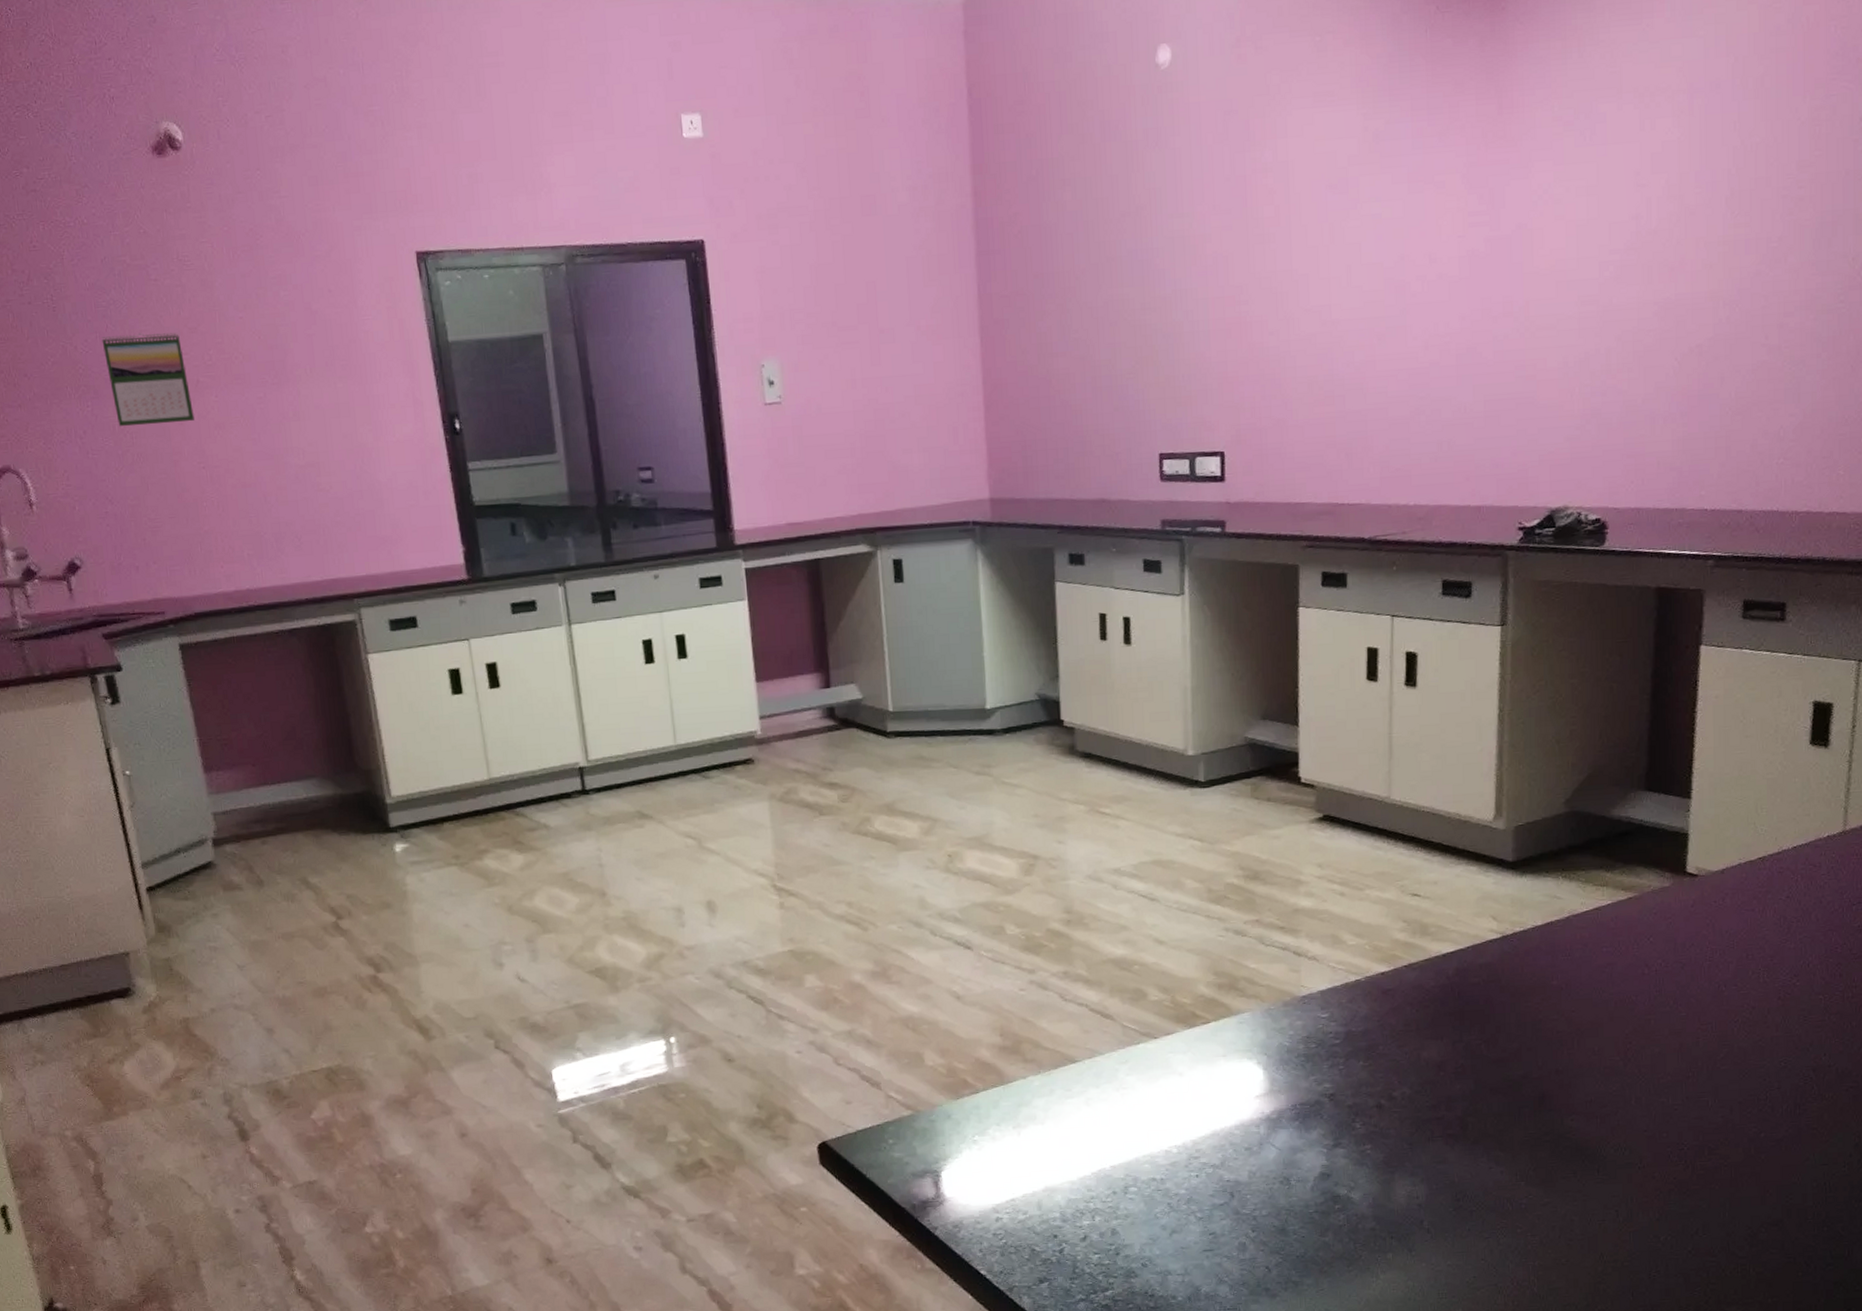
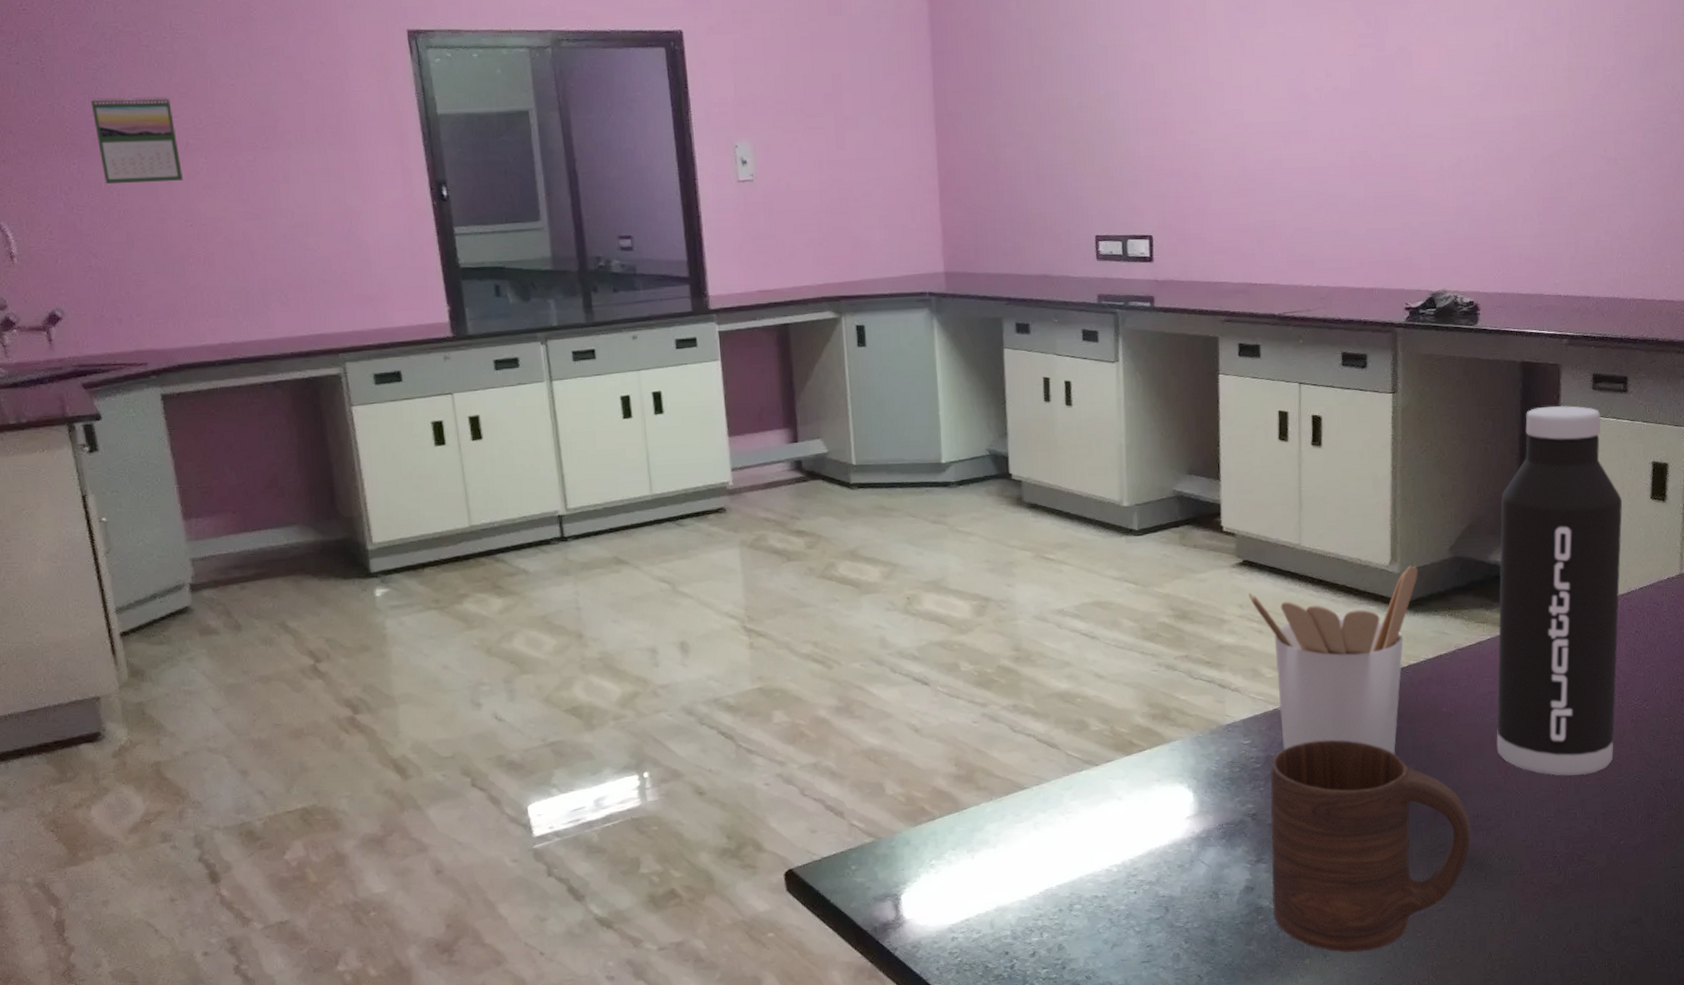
utensil holder: none [1328,821,1527,1032] -> present [1247,565,1418,755]
cup: none [1350,1014,1582,1248] -> present [1270,740,1471,953]
water bottle: none [1615,637,1776,1059] -> present [1496,405,1623,776]

